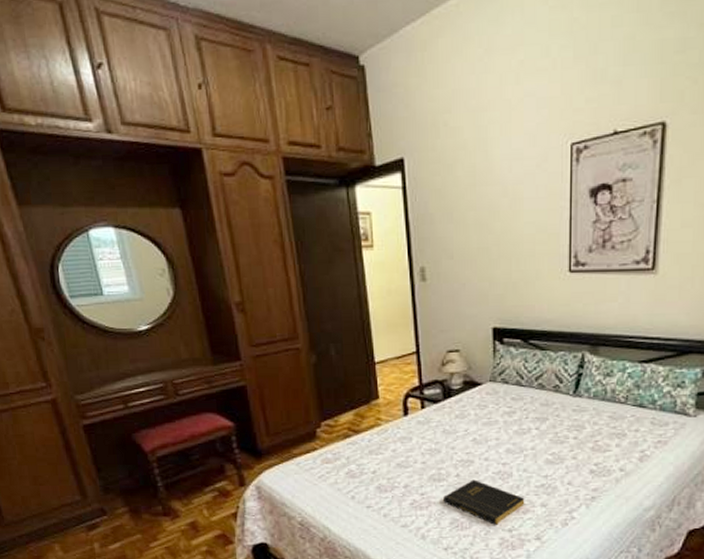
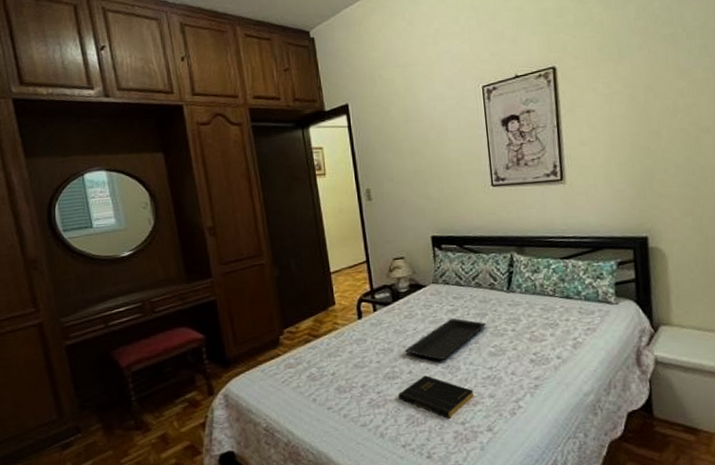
serving tray: none [454,422,546,465] -> present [405,318,487,360]

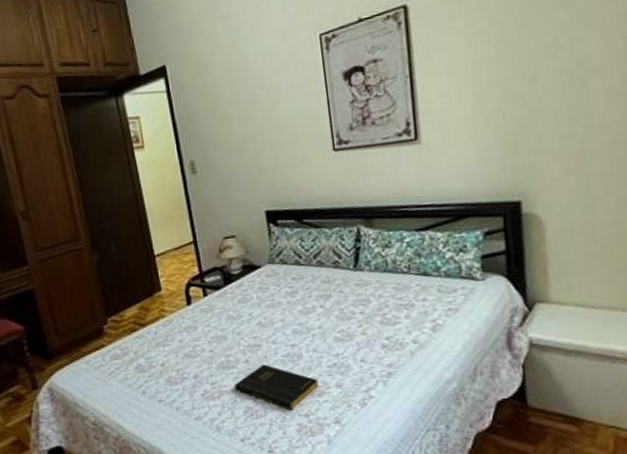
serving tray: present [405,318,487,360] -> none [240,301,332,348]

